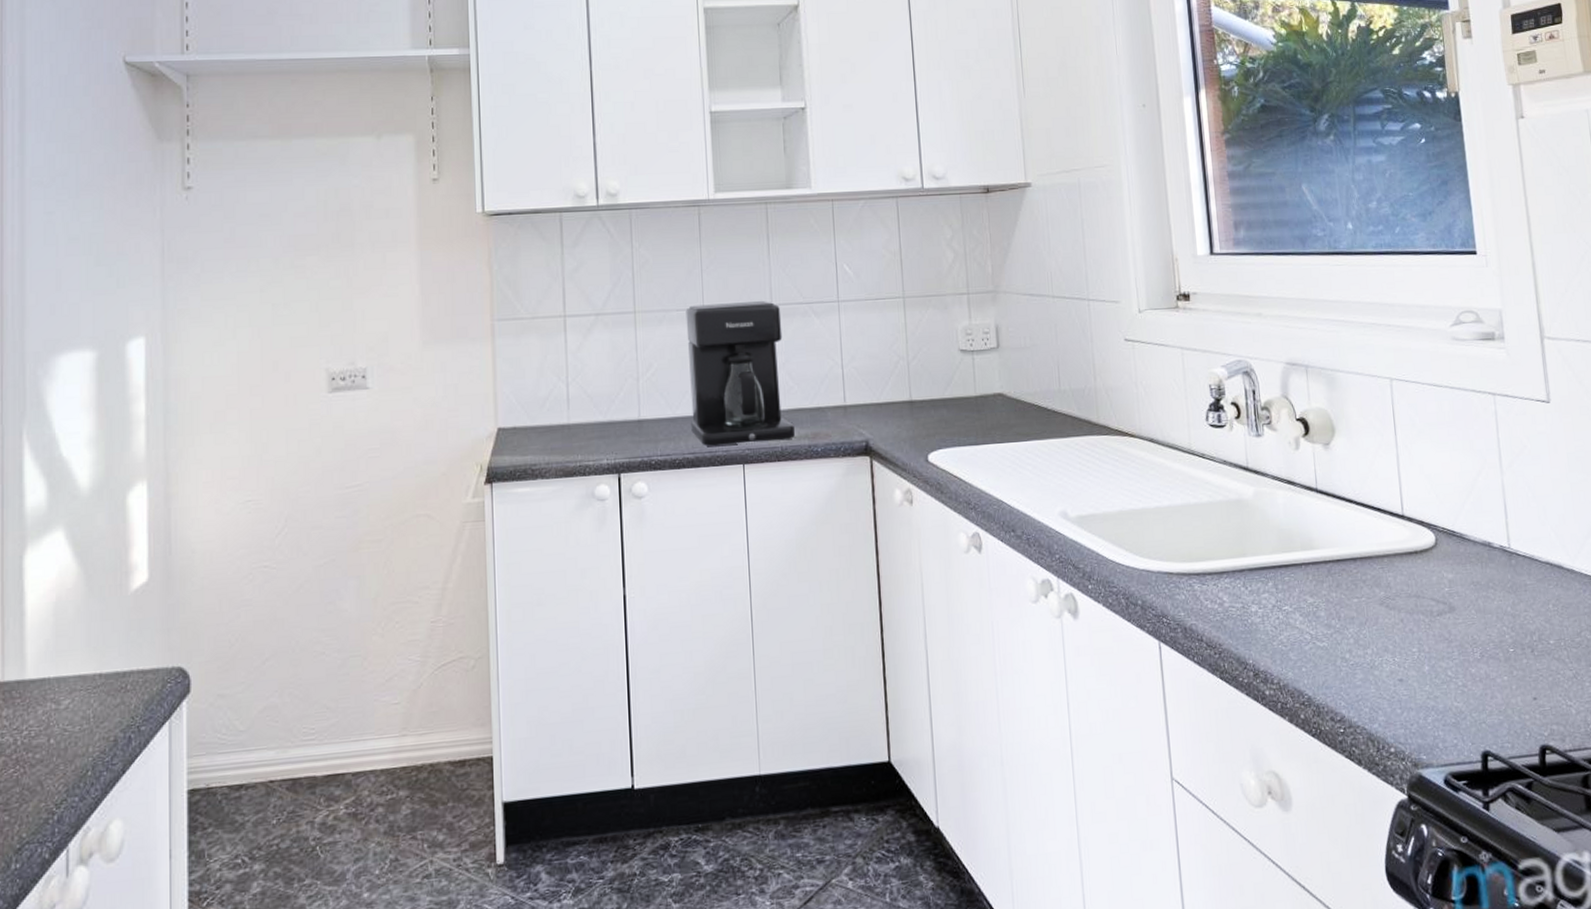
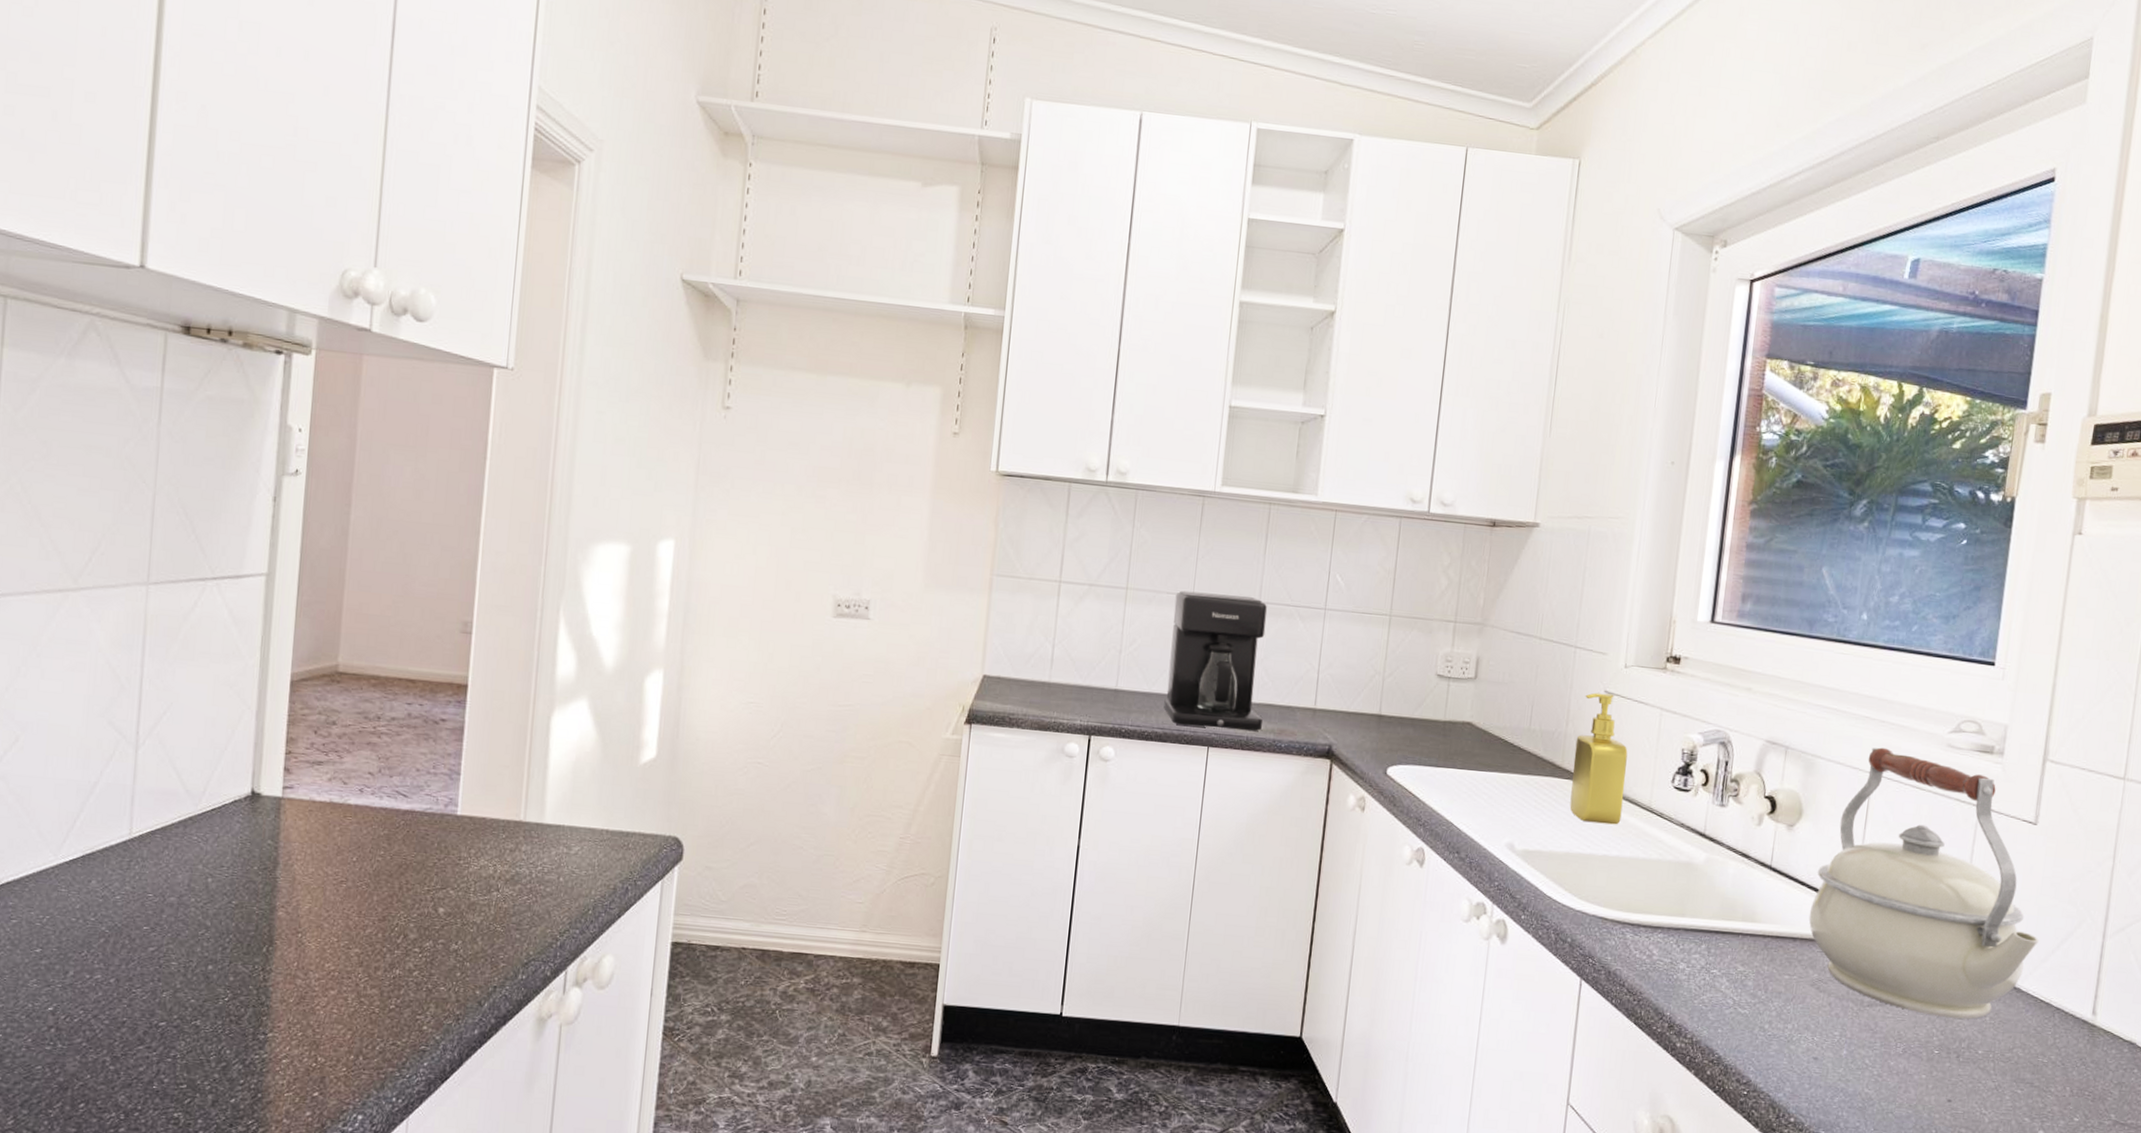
soap dispenser: none [1106,341,1166,475] -> present [1569,692,1628,825]
kettle: none [1361,351,1579,614] -> present [1808,747,2039,1020]

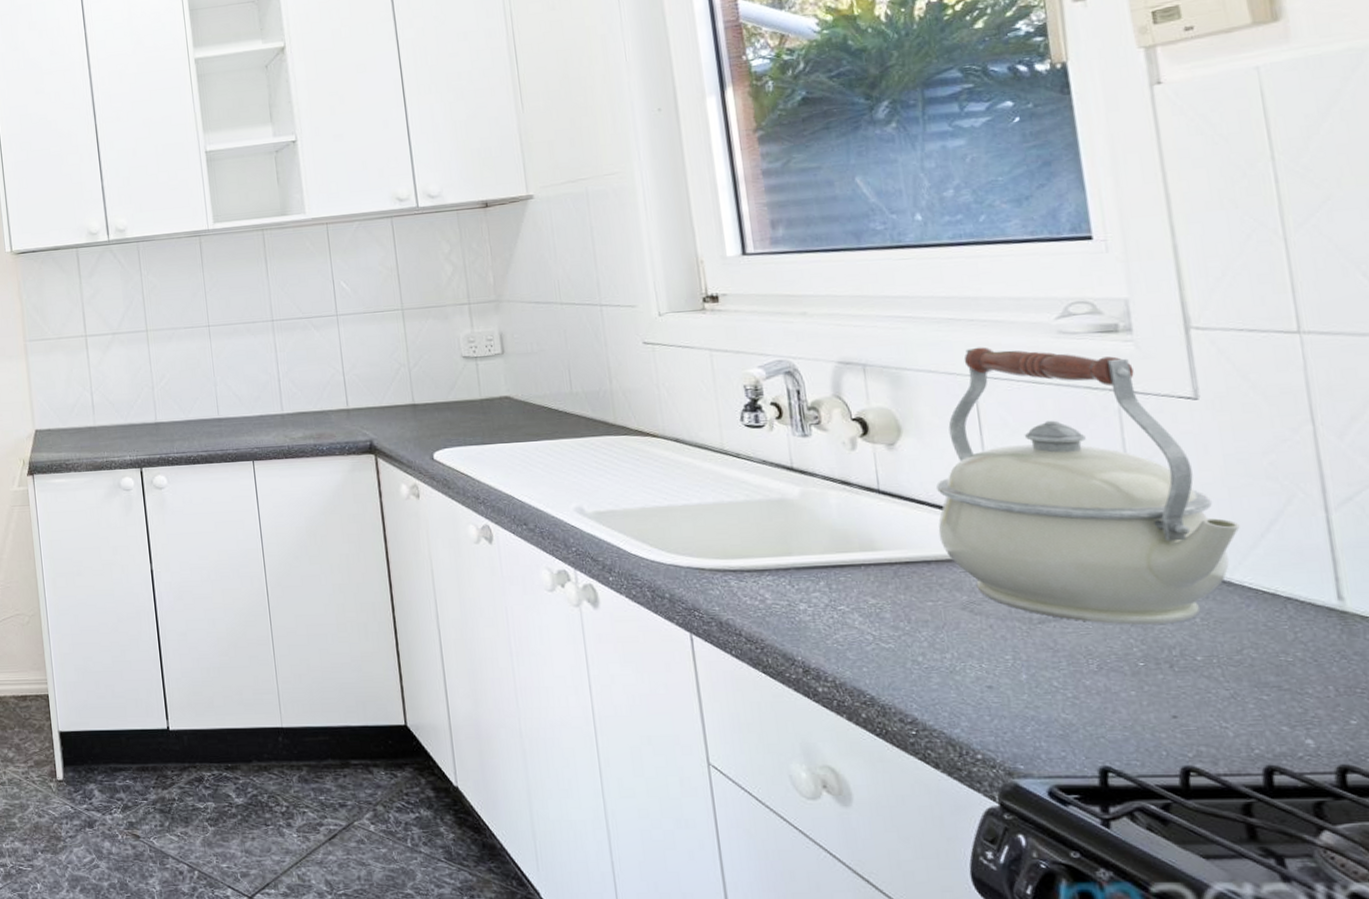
coffee maker: present [1164,590,1267,731] -> none [192,316,300,445]
soap dispenser: present [1569,692,1628,825] -> none [623,344,694,474]

